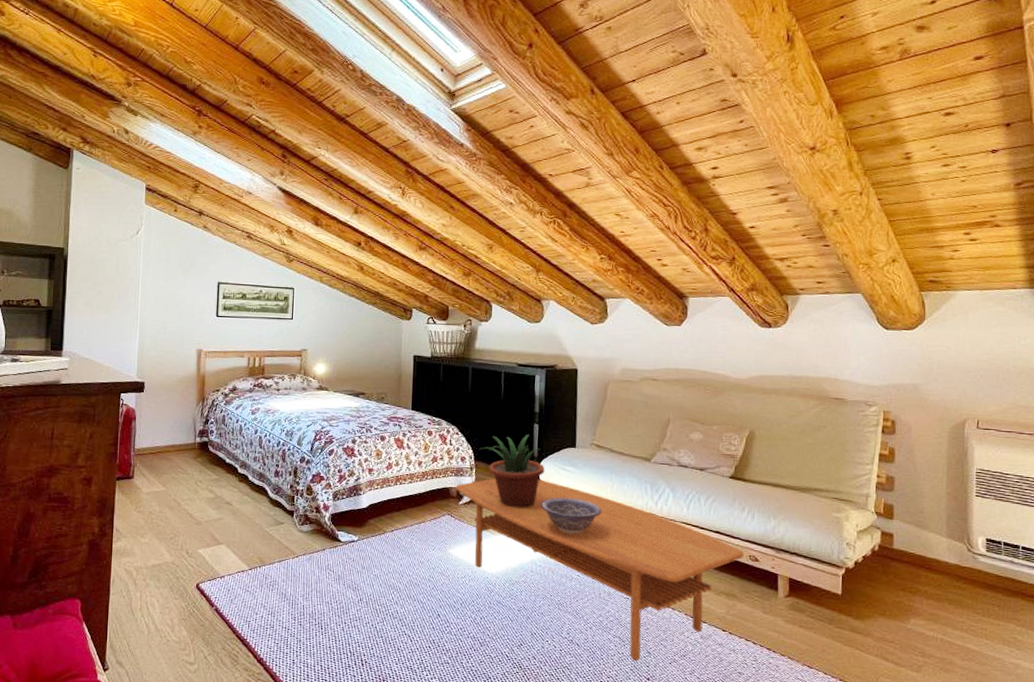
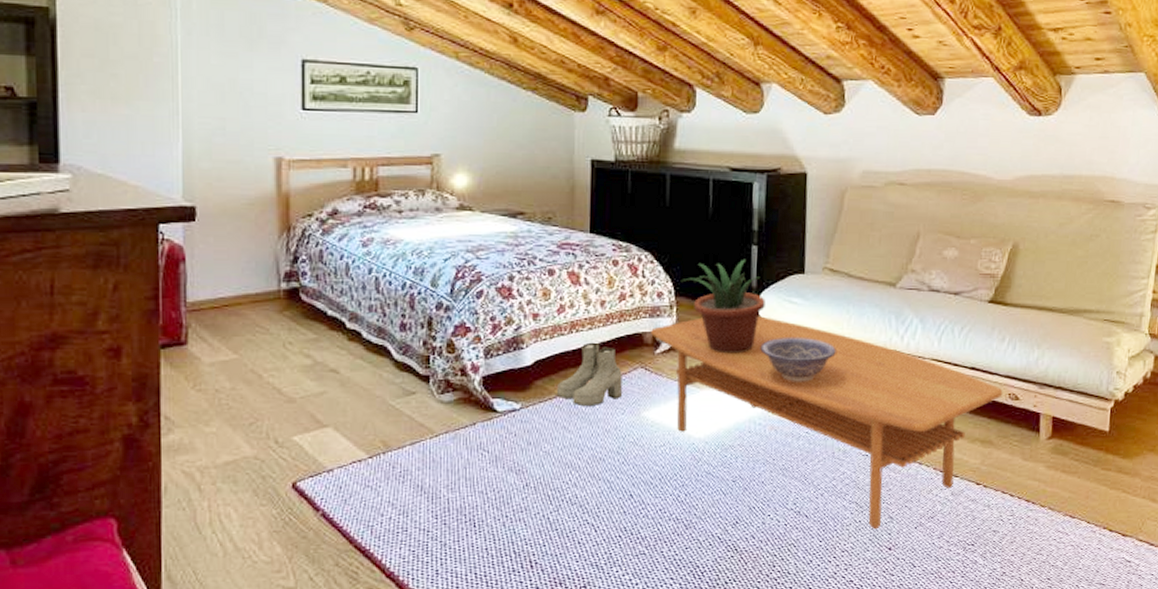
boots: none [385,492,434,542] -> present [557,342,622,406]

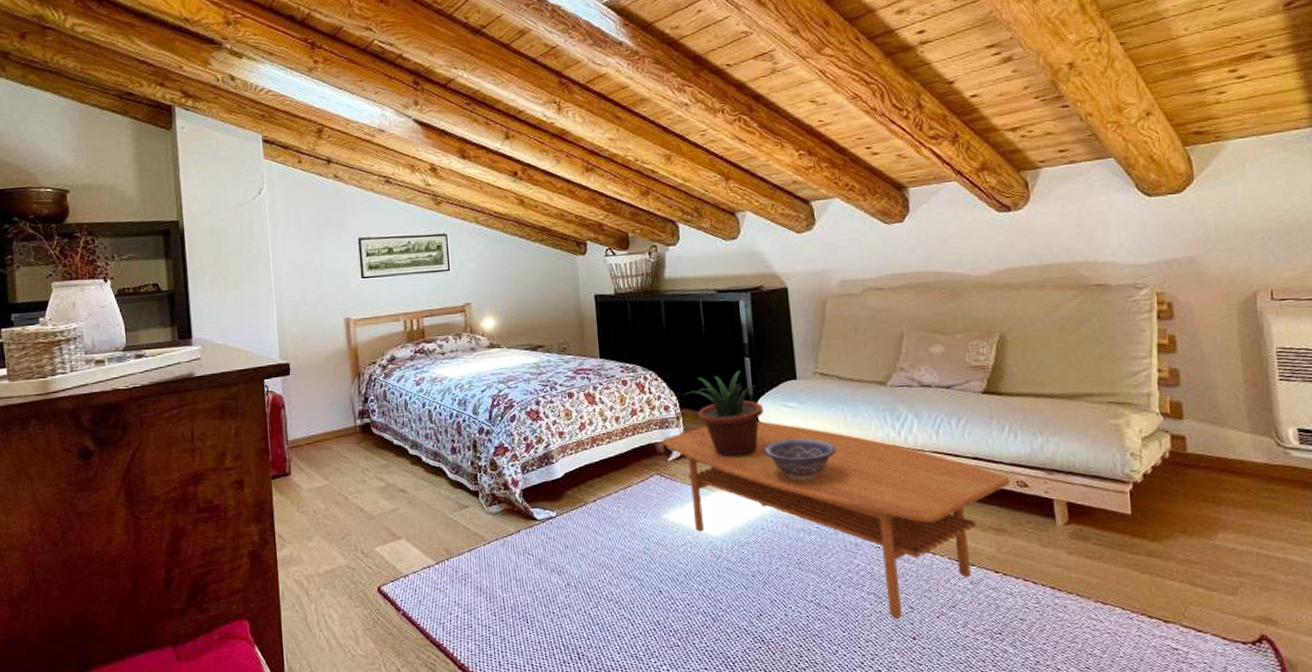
boots: present [557,342,622,406] -> none [586,454,642,511]

